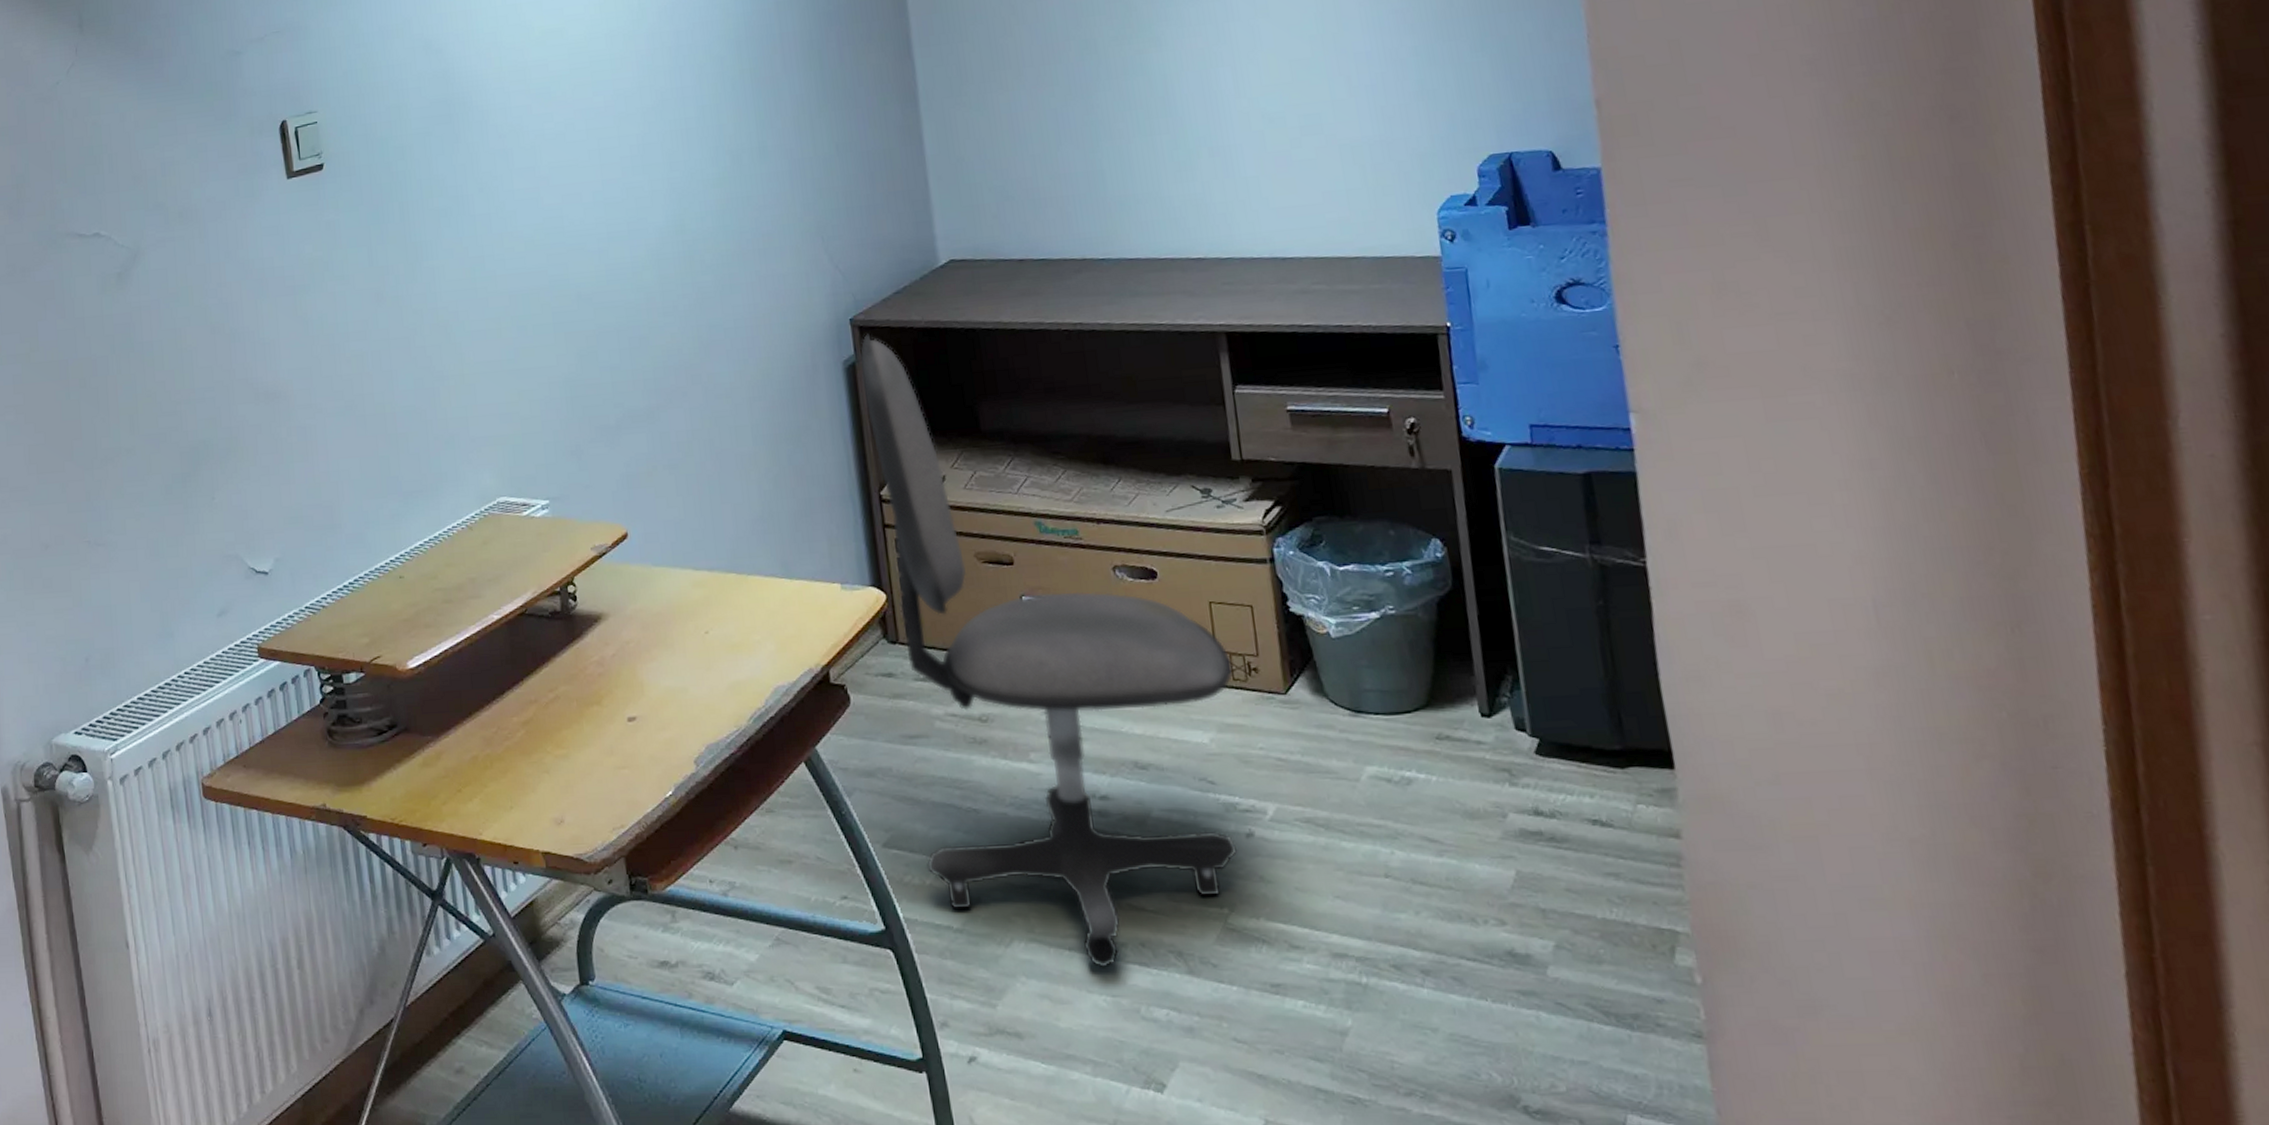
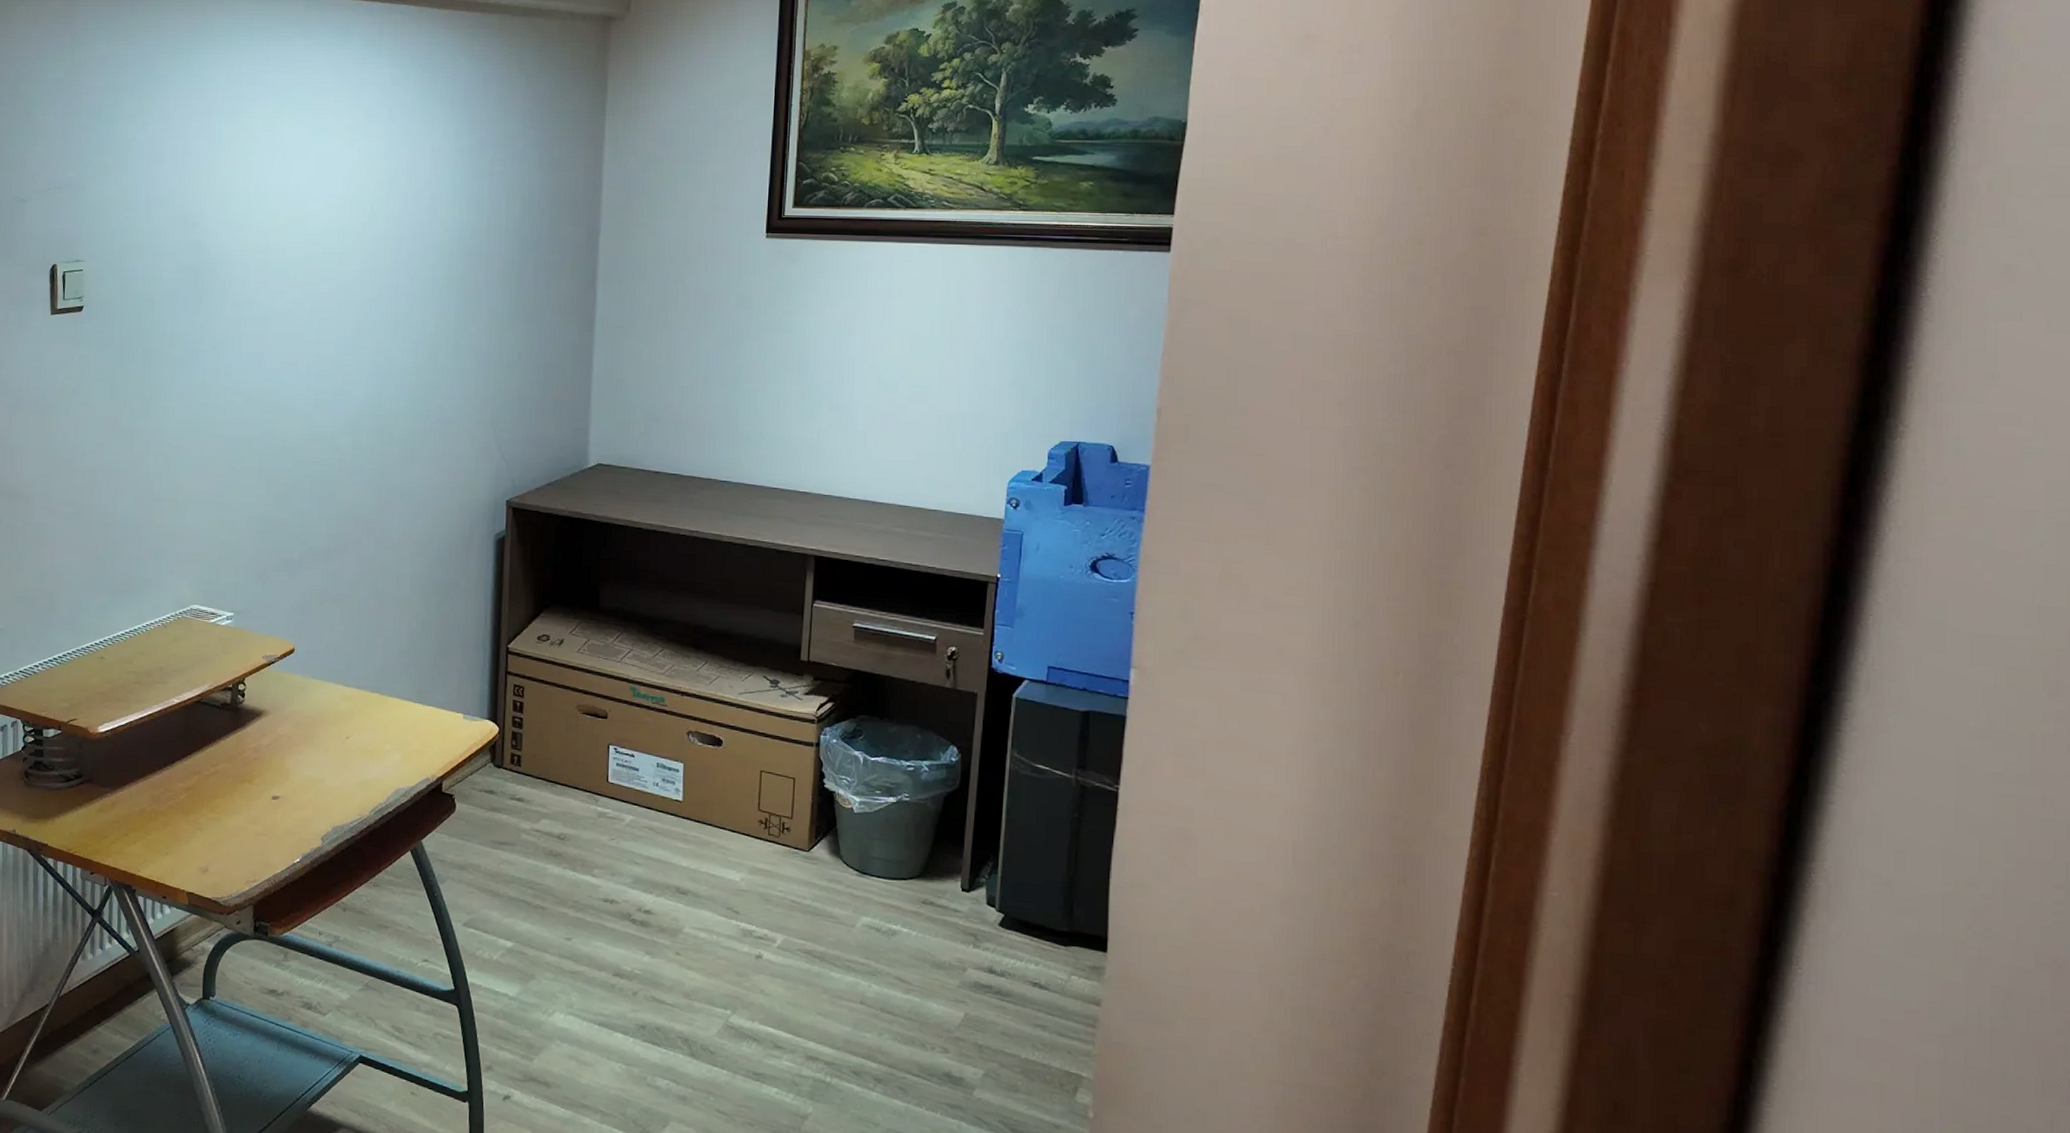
office chair: present [859,333,1238,968] -> none [496,514,770,1043]

